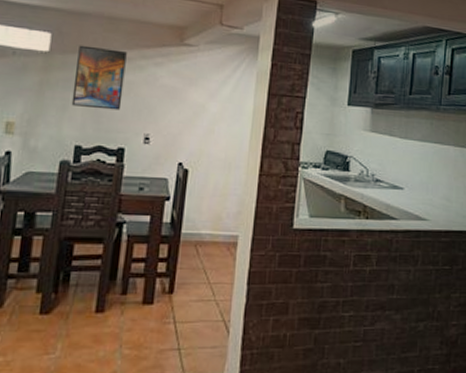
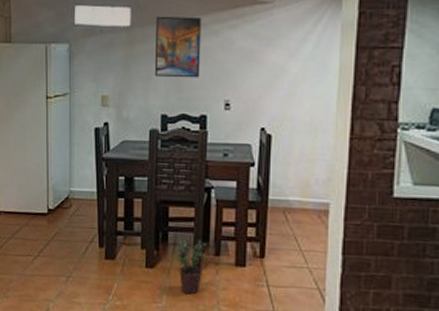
potted plant: none [79,275,114,340] -> present [178,236,207,295]

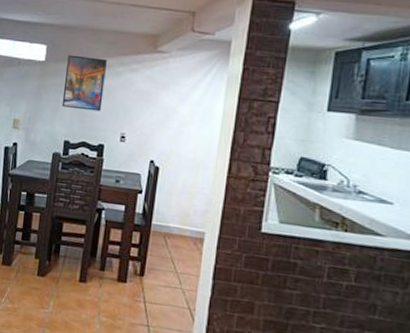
potted plant: present [178,236,207,295] -> none [66,250,94,304]

